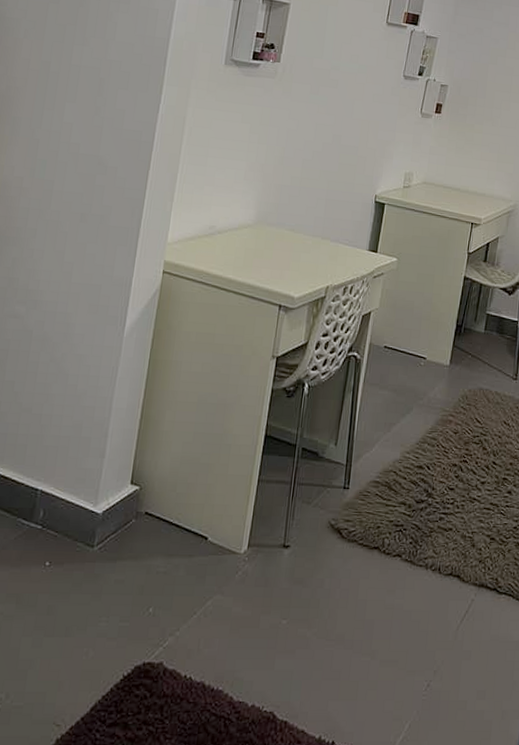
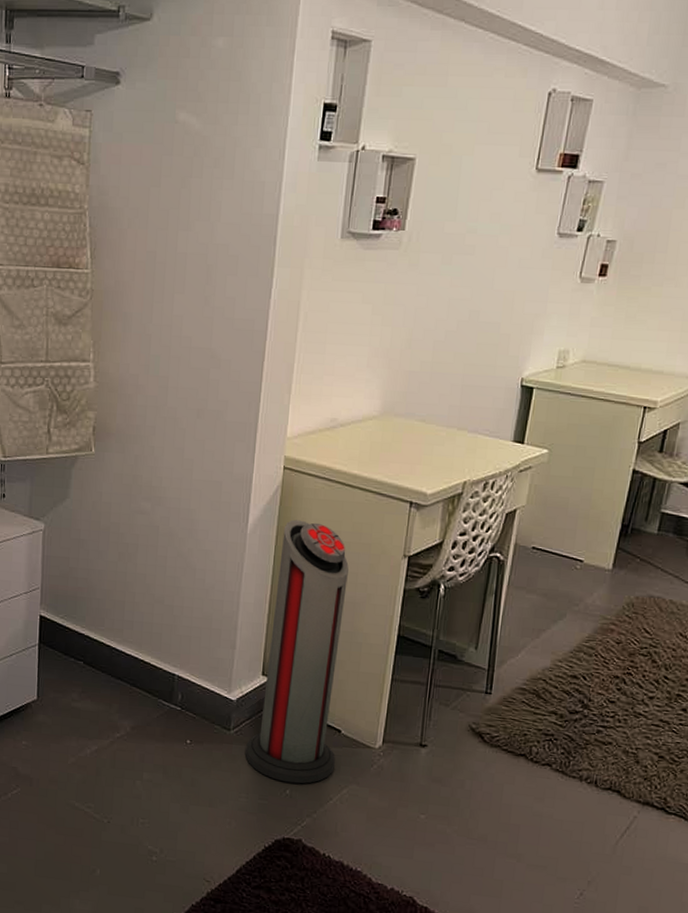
air purifier: none [108,322,221,600] -> present [245,519,349,784]

